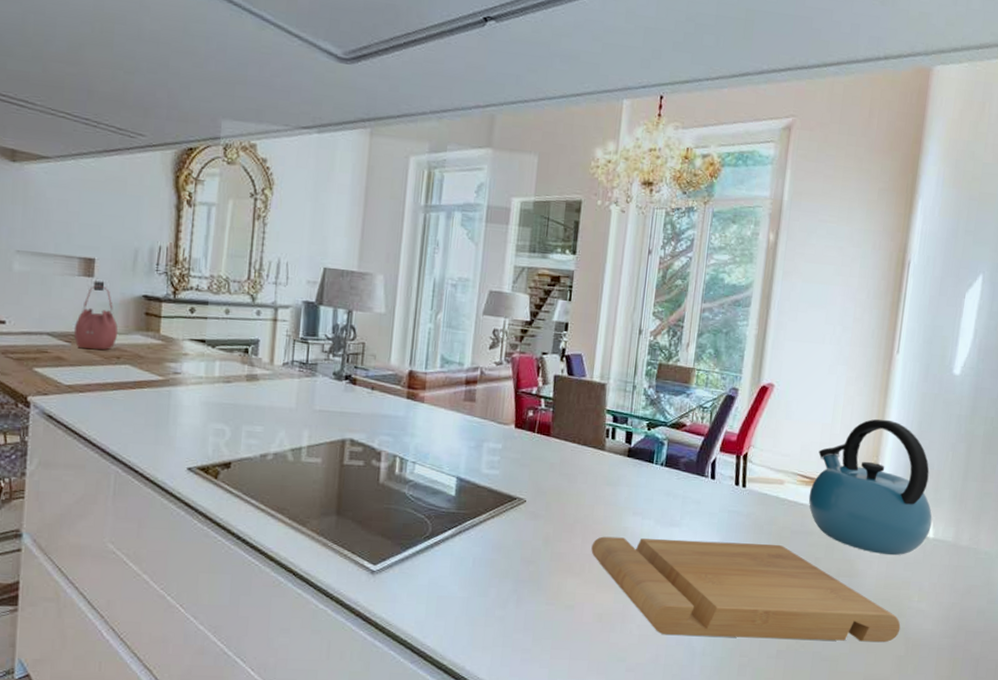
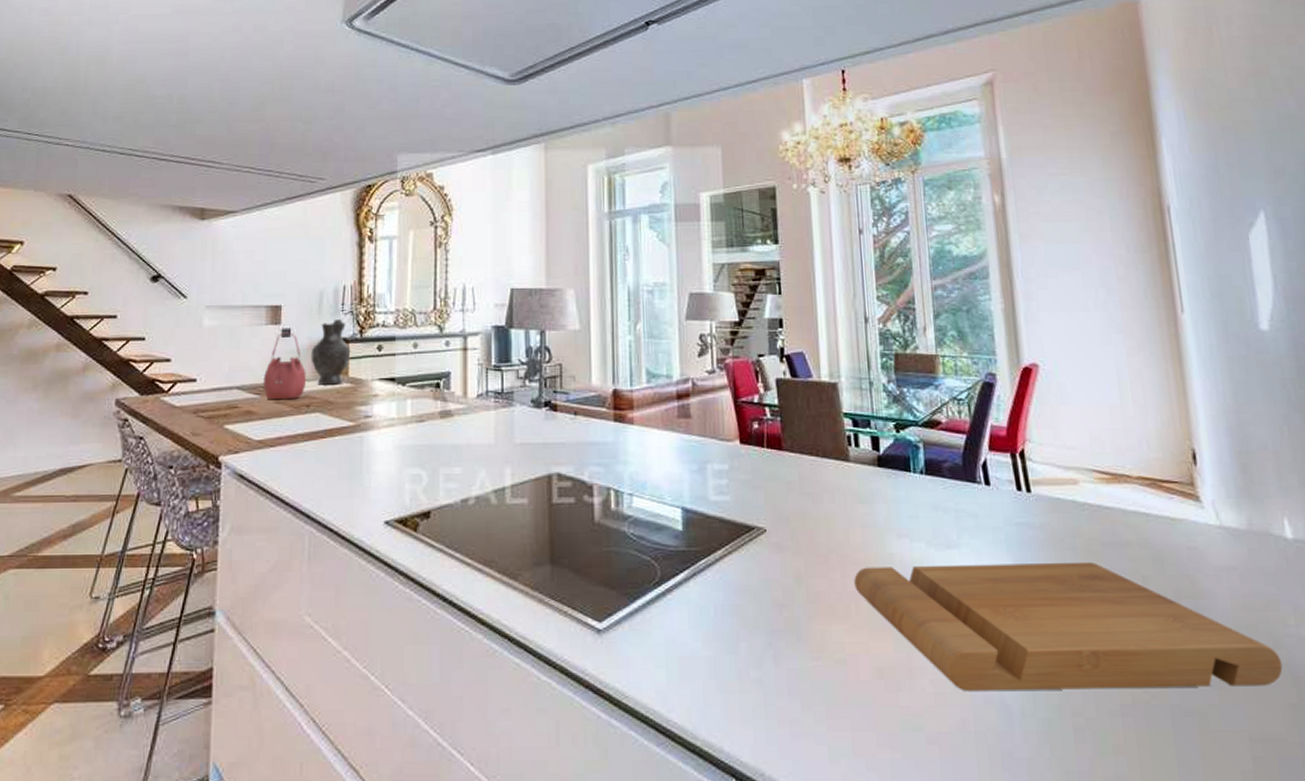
decorative vase: none [123,277,164,341] -> present [310,318,351,385]
kettle: present [808,419,932,556] -> none [1113,393,1287,566]

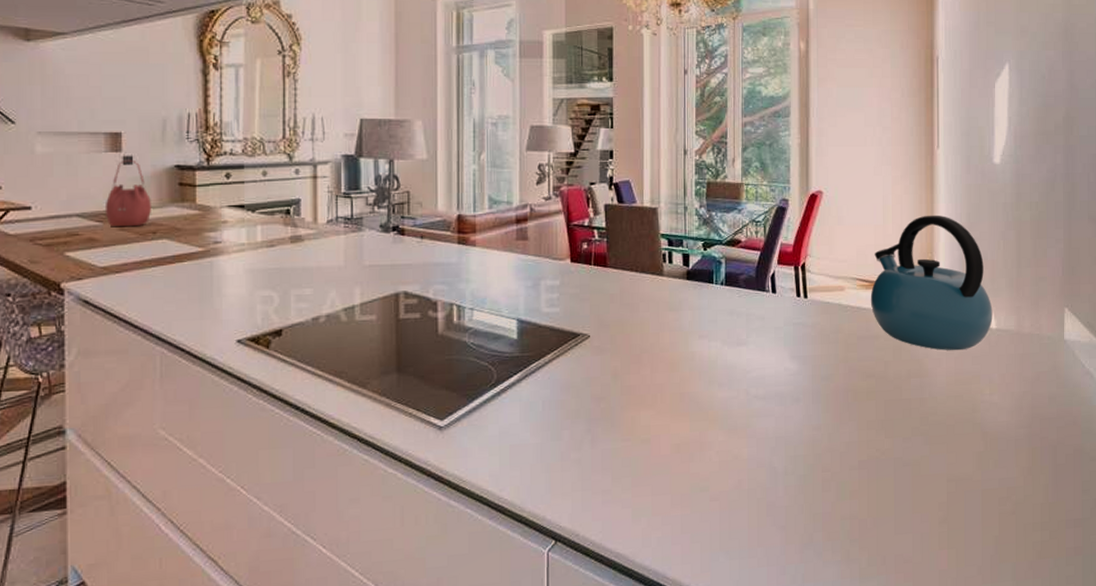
decorative vase: present [310,318,351,385] -> none [155,146,198,212]
cutting board: present [854,561,1283,692] -> none [661,352,976,459]
kettle: none [1113,393,1287,566] -> present [870,215,993,351]

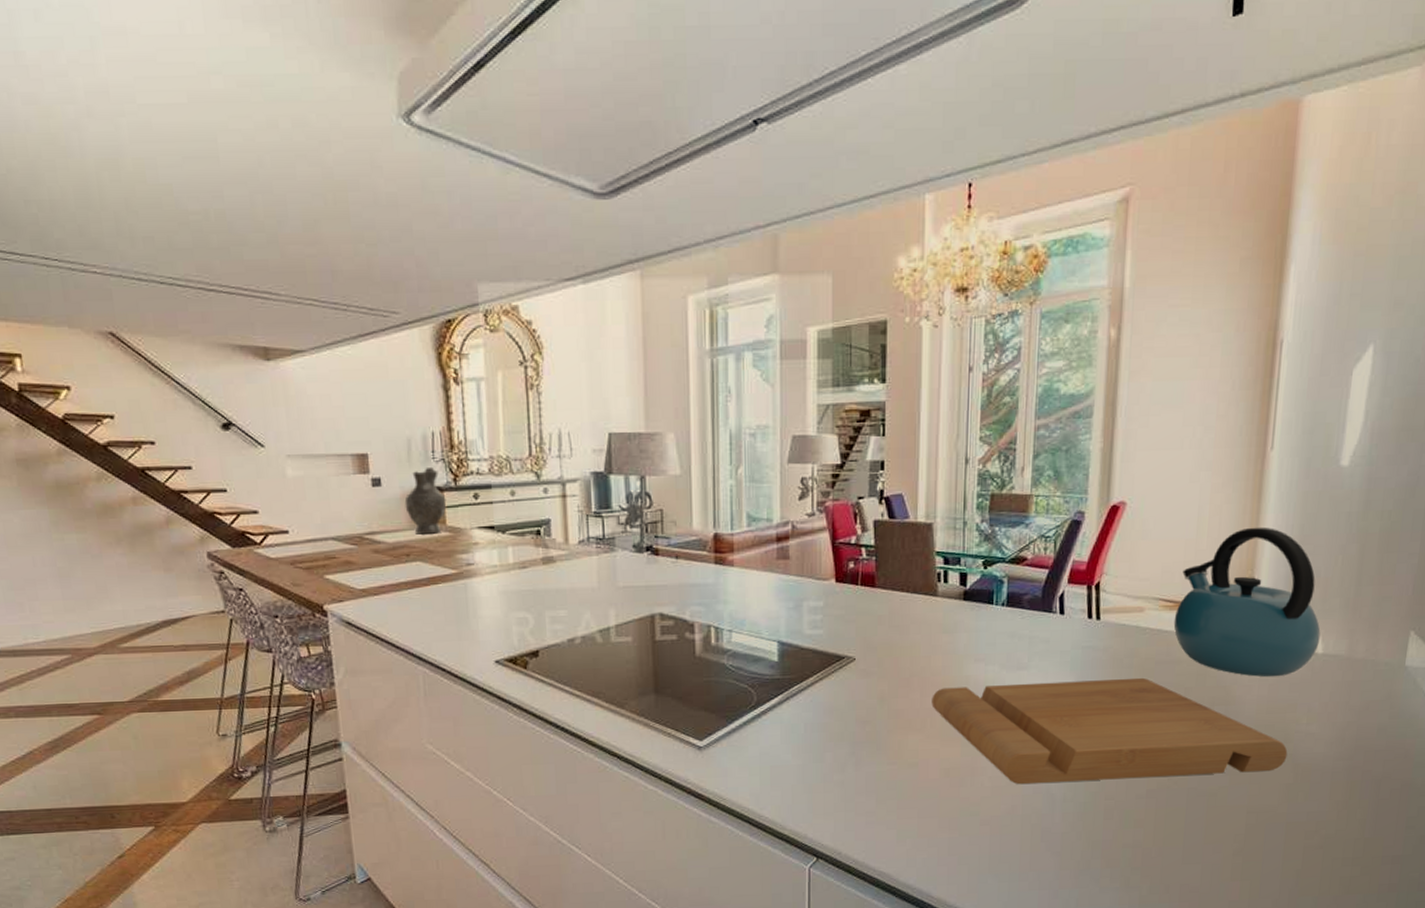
handbag: present [104,159,151,227] -> none [358,481,403,550]
decorative vase: none [155,146,198,212] -> present [404,466,447,534]
cutting board: none [661,352,976,459] -> present [931,677,1288,785]

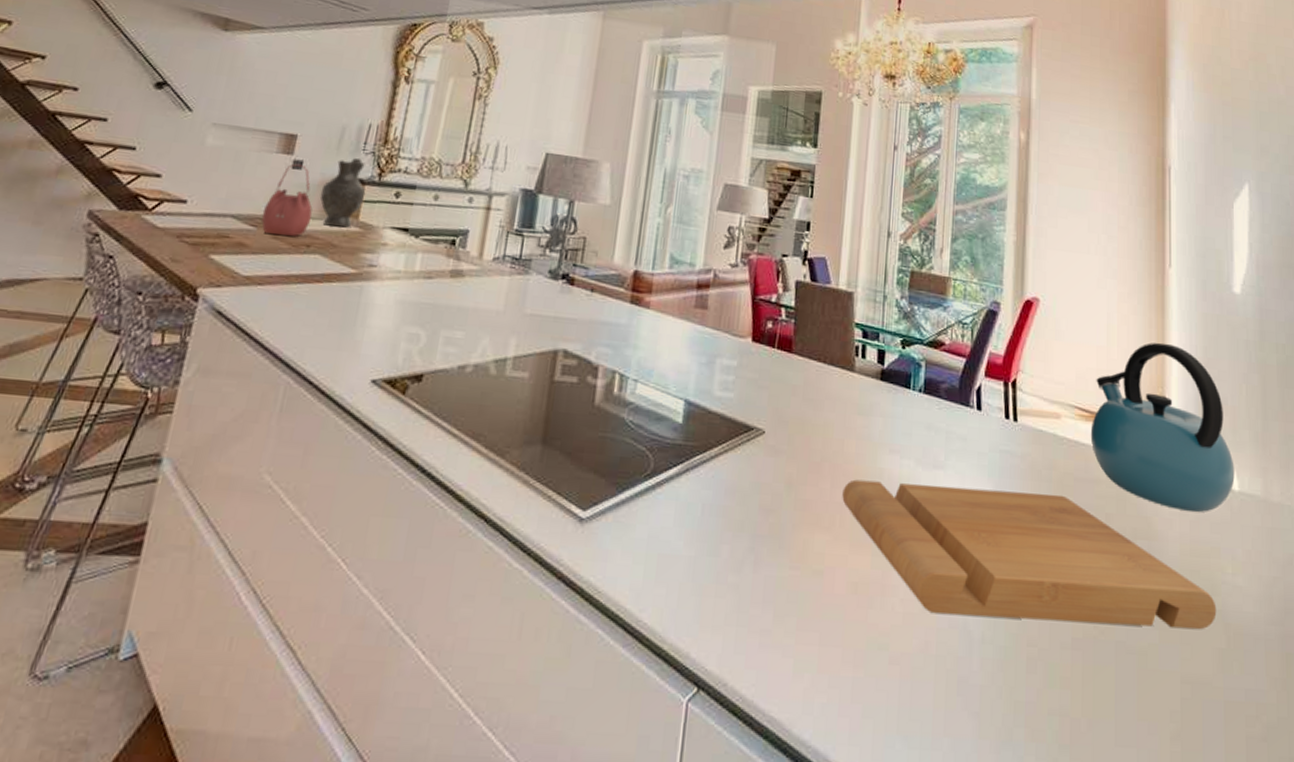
handbag: none [358,481,403,550] -> present [261,163,313,237]

